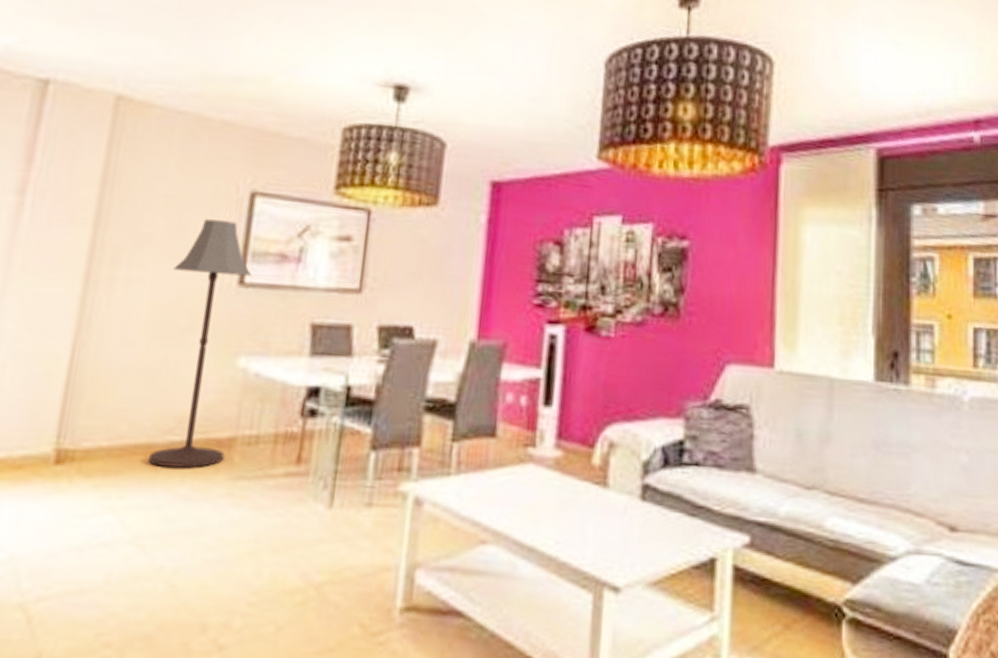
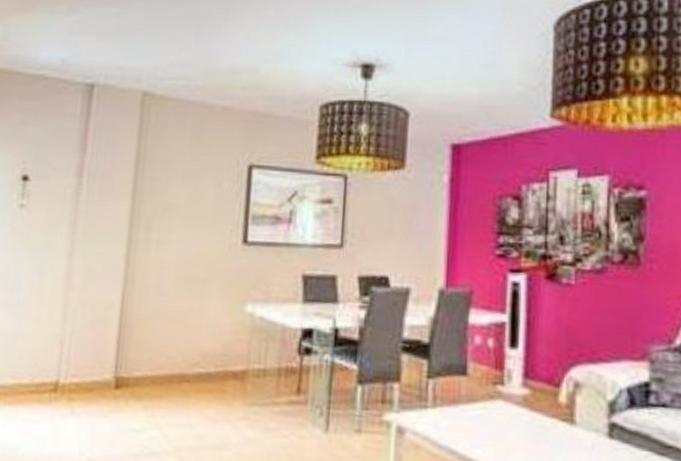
floor lamp: present [148,219,252,469] -> none [182,189,253,395]

